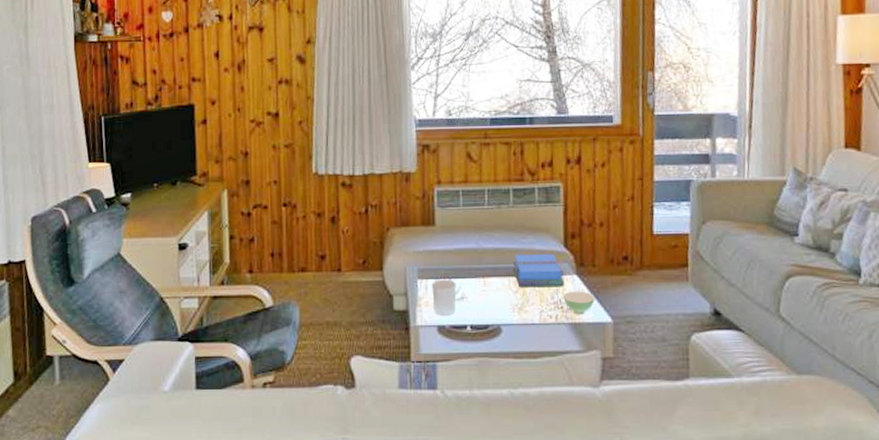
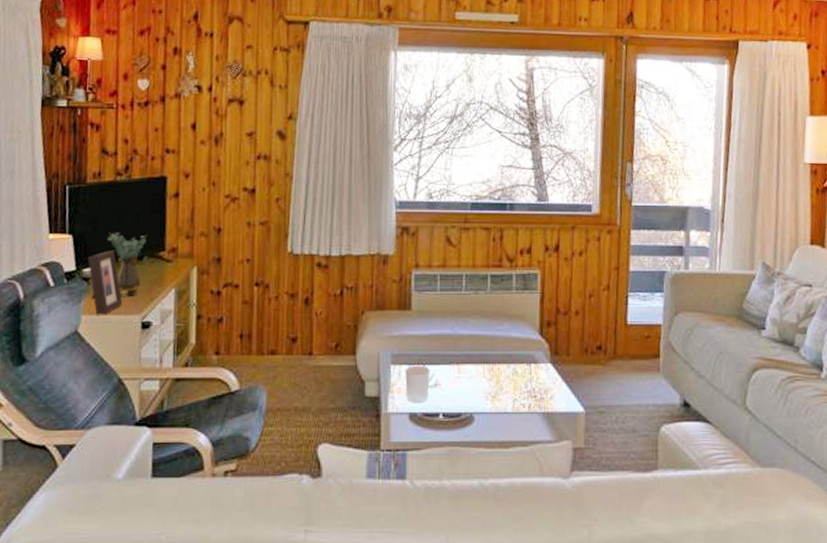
picture frame: none [125,176,160,238] -> present [87,250,123,315]
vase: none [142,158,179,221] -> present [107,231,147,298]
books: present [513,253,564,288] -> none [489,341,538,376]
bowl: present [563,291,595,315] -> none [537,380,568,404]

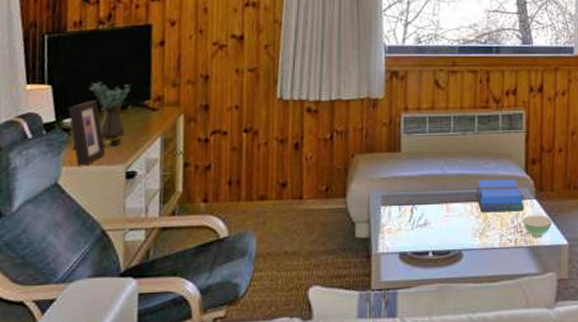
candle holder: present [405,365,430,404] -> none [395,205,420,244]
books: none [489,341,538,376] -> present [476,178,524,213]
bowl: none [537,380,568,404] -> present [523,215,552,238]

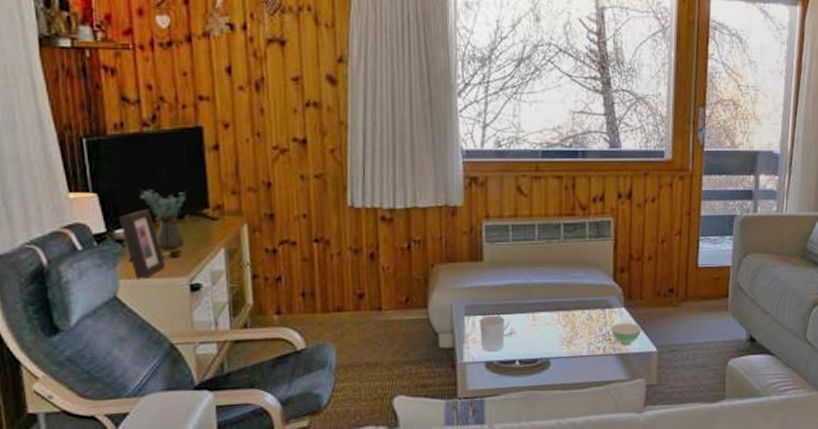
candle holder: none [395,205,420,244] -> present [479,315,505,353]
books: present [476,178,524,213] -> none [563,287,612,322]

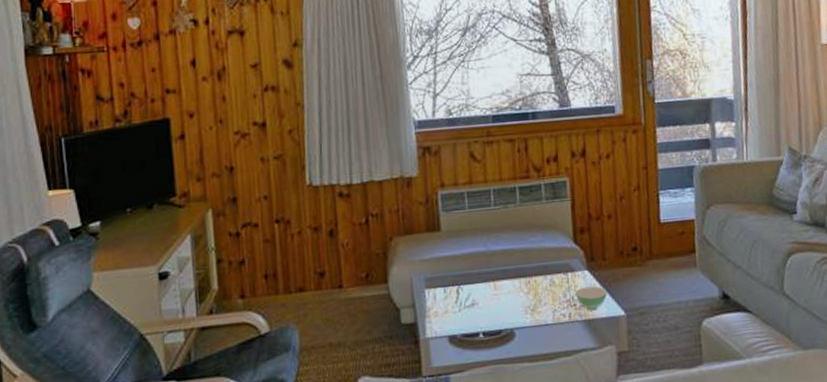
picture frame: present [118,208,166,279] -> none [92,201,136,271]
vase: present [139,188,186,259] -> none [112,181,155,249]
candle holder: present [479,315,505,353] -> none [440,286,467,326]

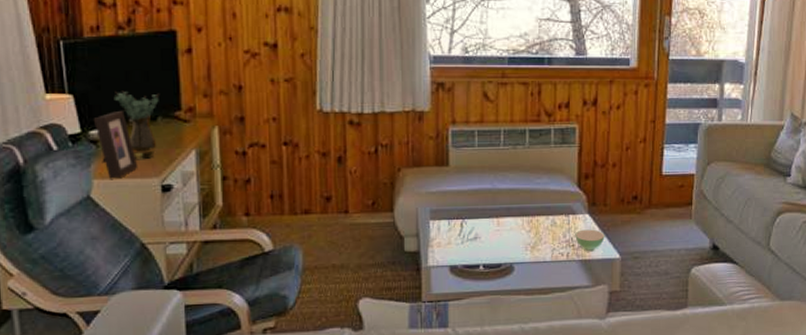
picture frame: none [92,201,136,271] -> present [93,110,138,179]
vase: none [112,181,155,249] -> present [113,90,159,160]

